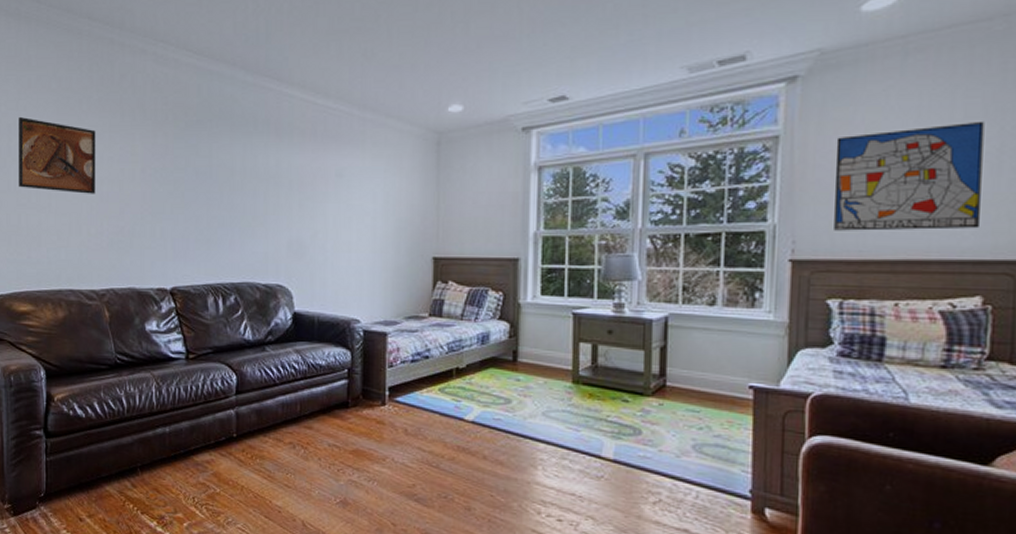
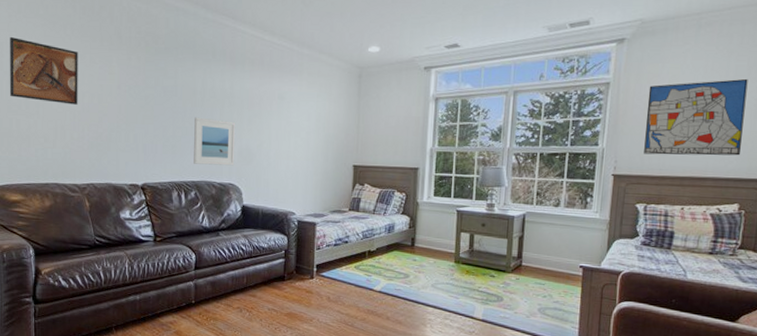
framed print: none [233,203,284,263] -> present [194,117,236,166]

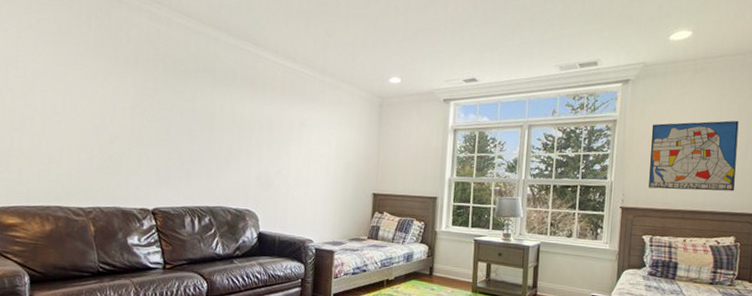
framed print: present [10,36,78,105] -> none [13,52,91,125]
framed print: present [194,117,236,166] -> none [209,141,254,192]

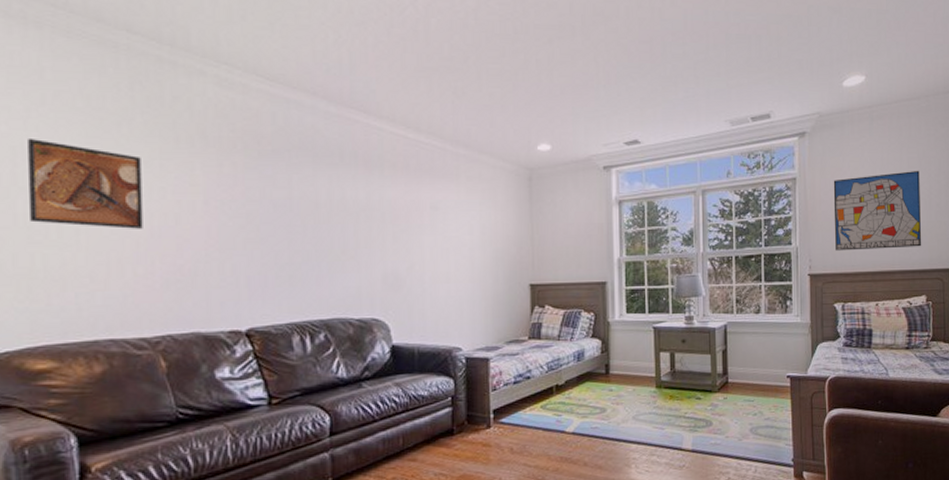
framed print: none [13,52,91,125] -> present [28,137,143,229]

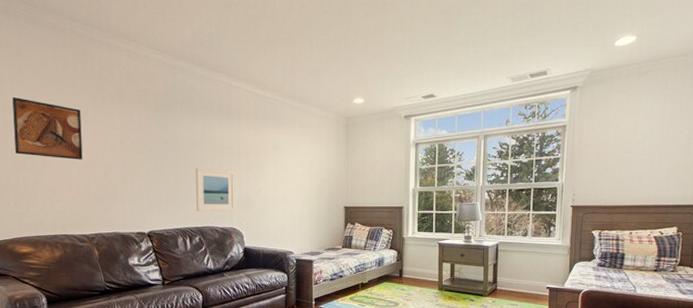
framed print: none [319,237,378,297] -> present [196,168,235,212]
wall art: present [833,170,921,251] -> none [597,118,681,187]

